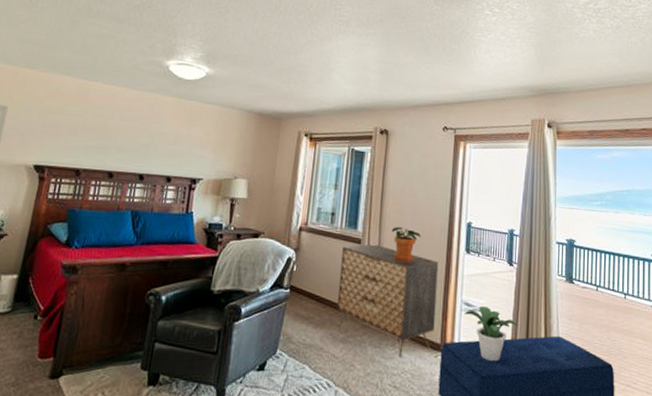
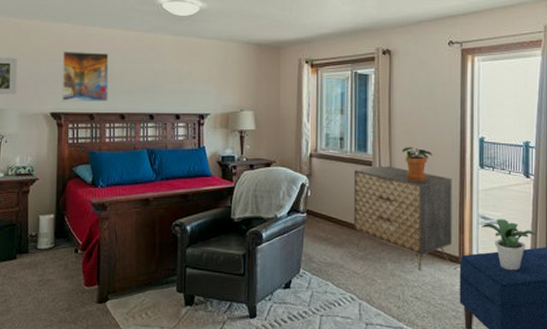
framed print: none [48,103,107,158] -> present [62,51,109,102]

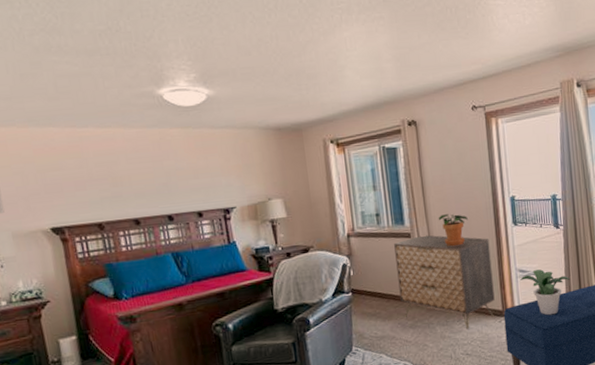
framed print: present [62,51,109,102] -> none [52,155,117,215]

